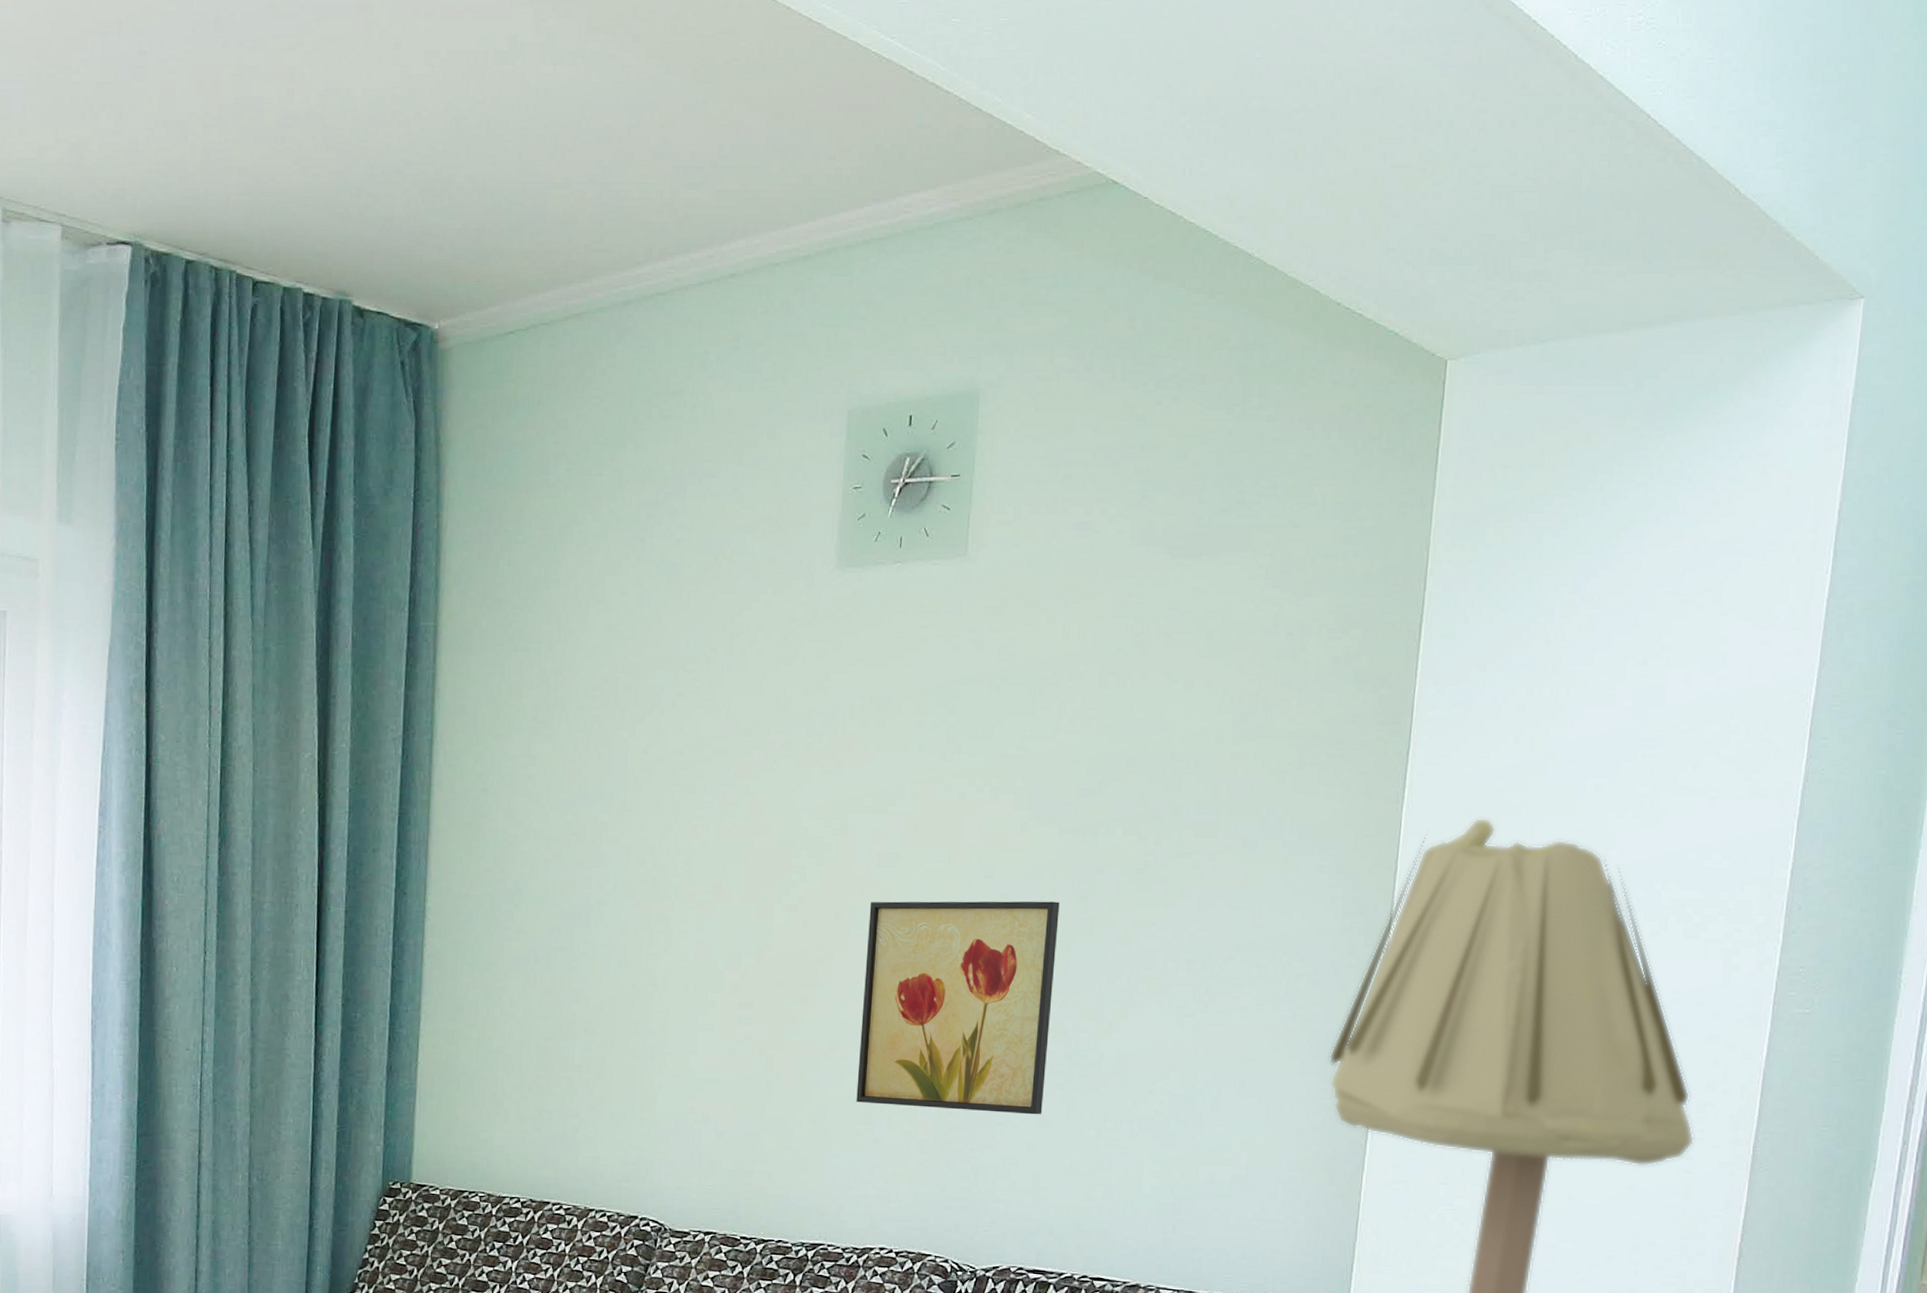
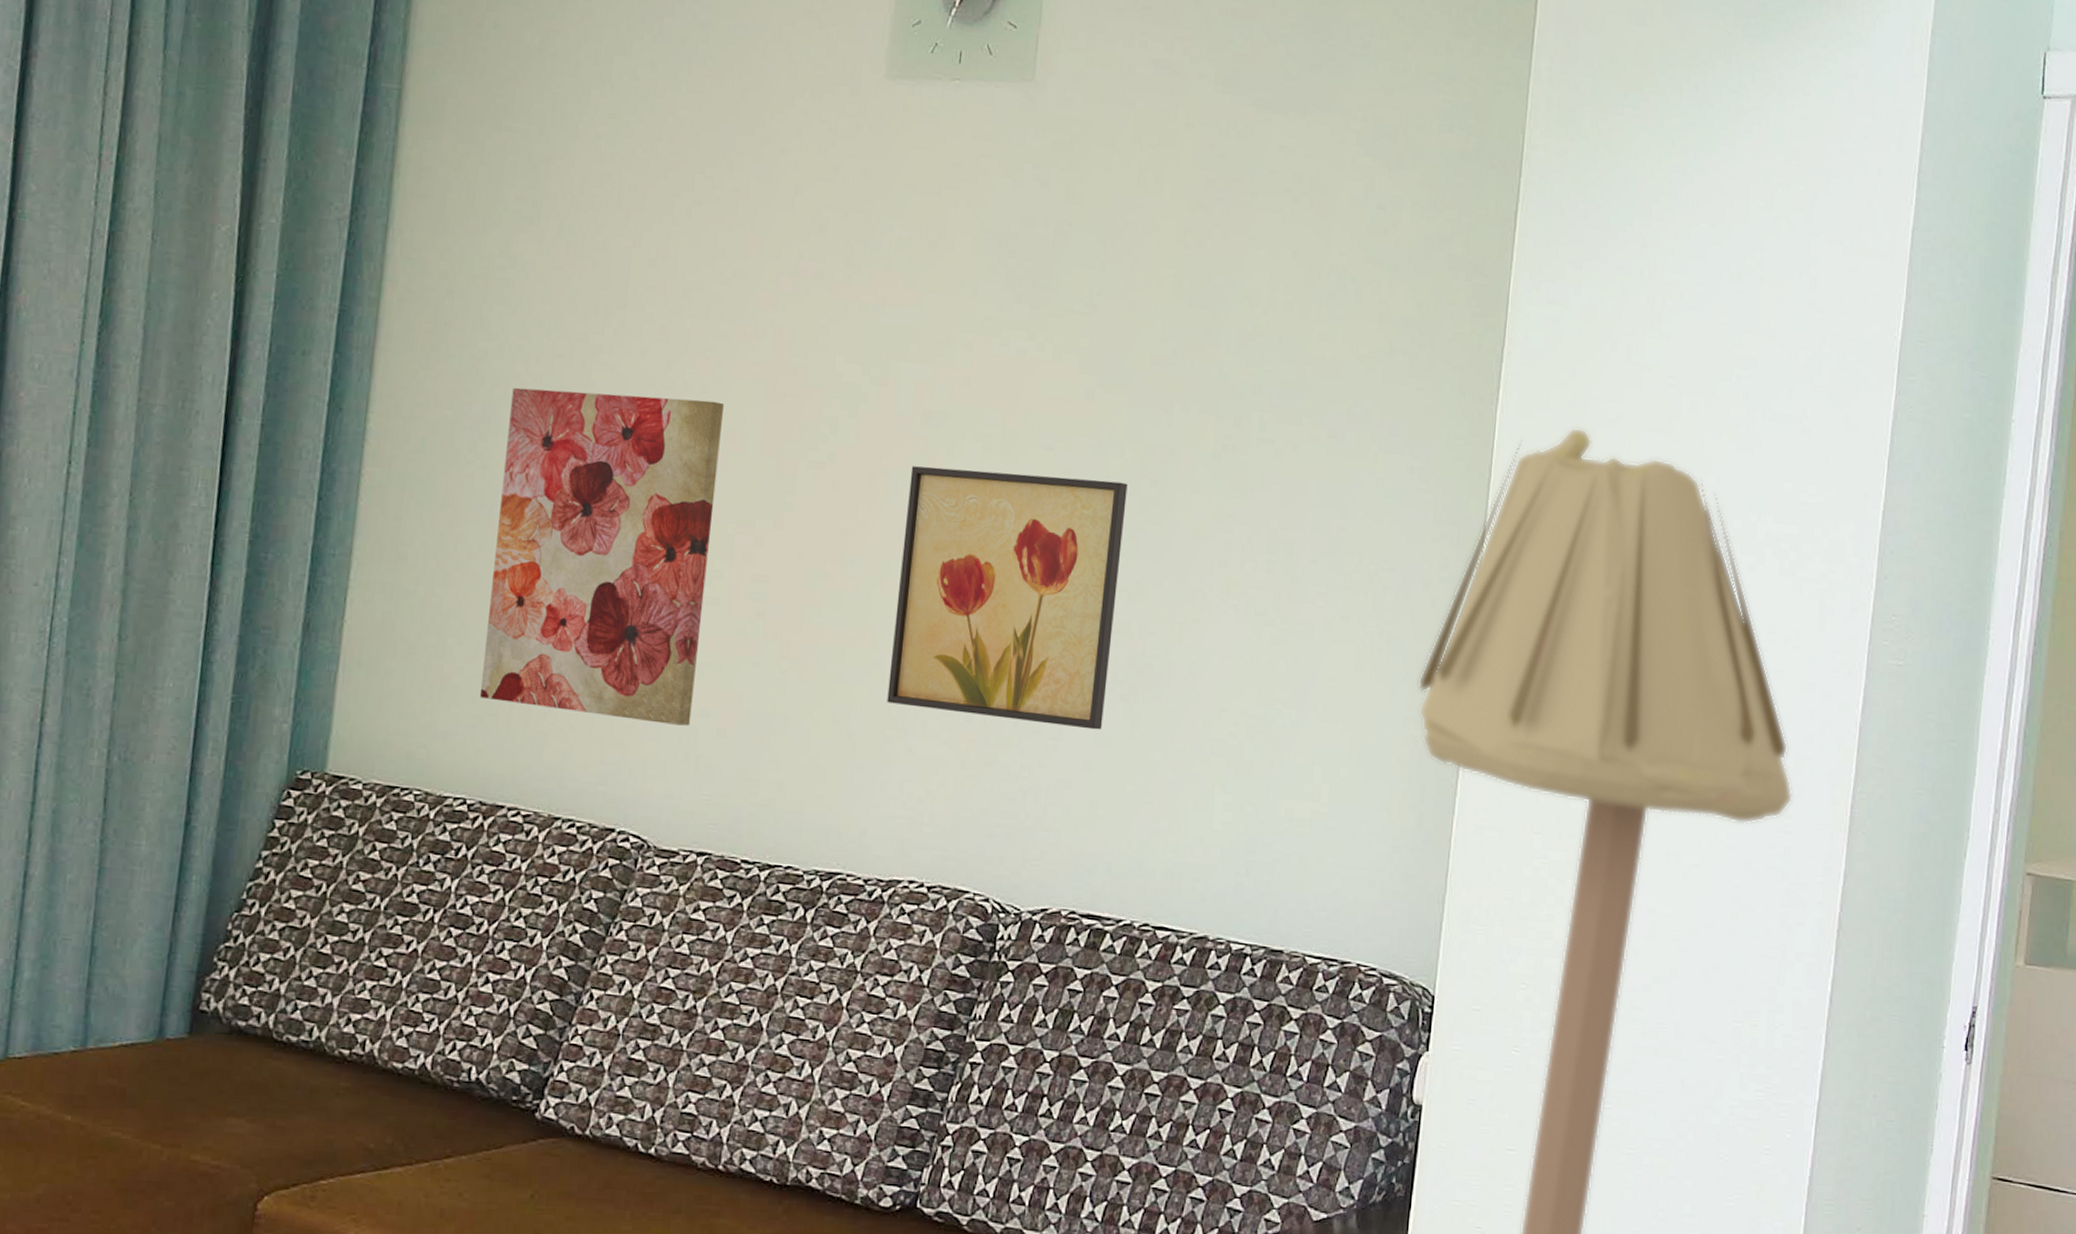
wall art: none [525,861,710,1131] -> present [479,387,724,726]

